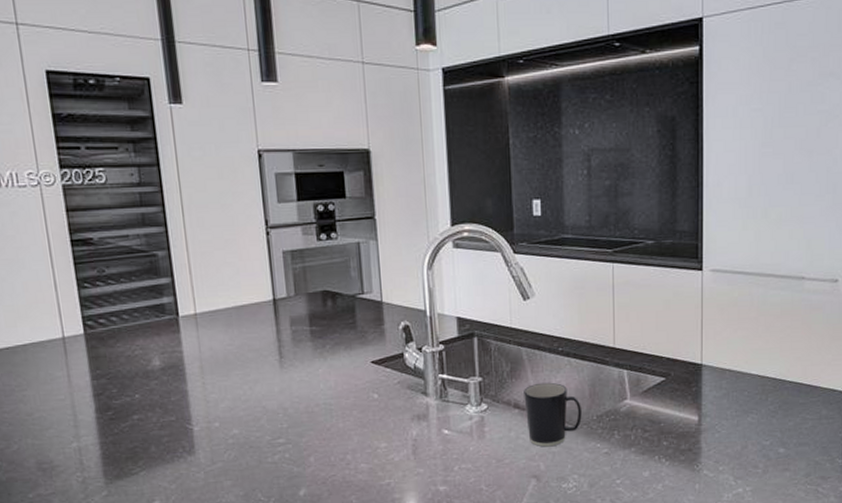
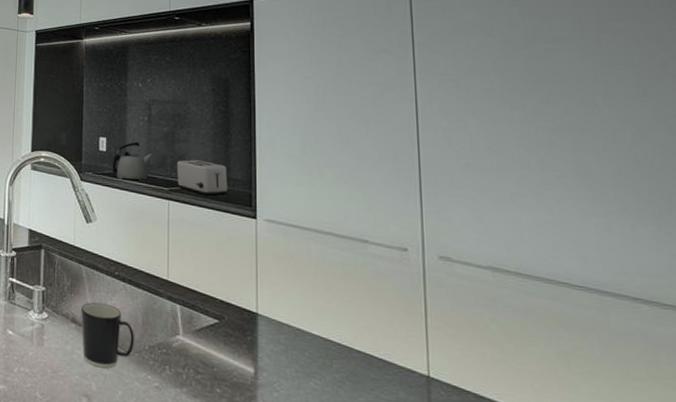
kettle: none [549,200,595,246] -> present [112,141,153,180]
toaster: none [621,214,674,252] -> present [177,159,228,196]

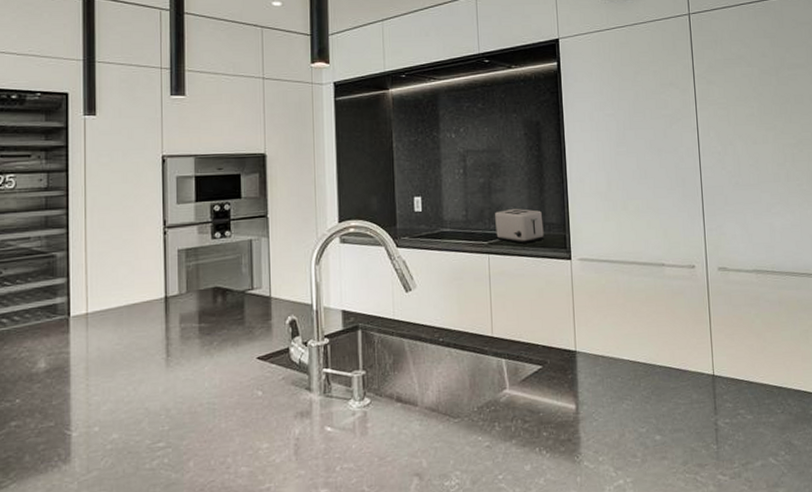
mug: present [81,302,134,369] -> none [406,373,463,443]
kettle: present [112,141,153,180] -> none [429,197,471,240]

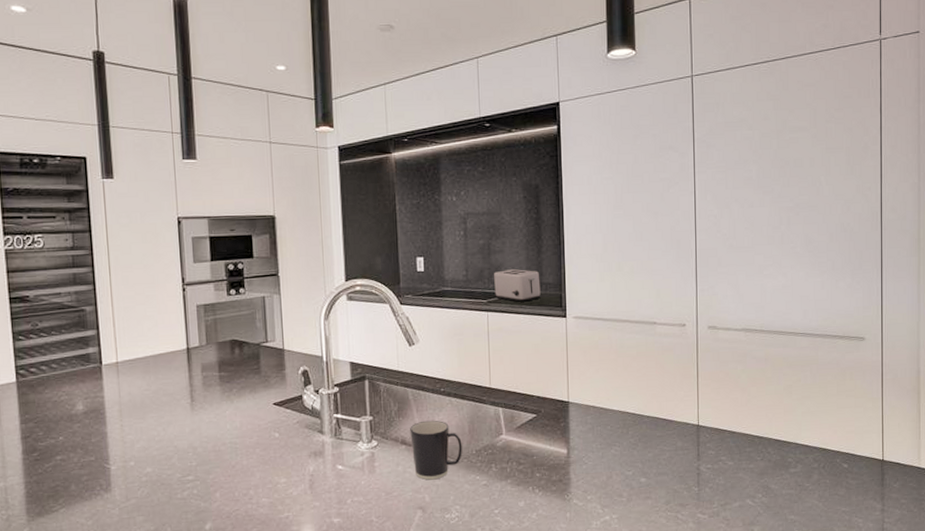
mug: none [406,373,463,443] -> present [410,420,462,480]

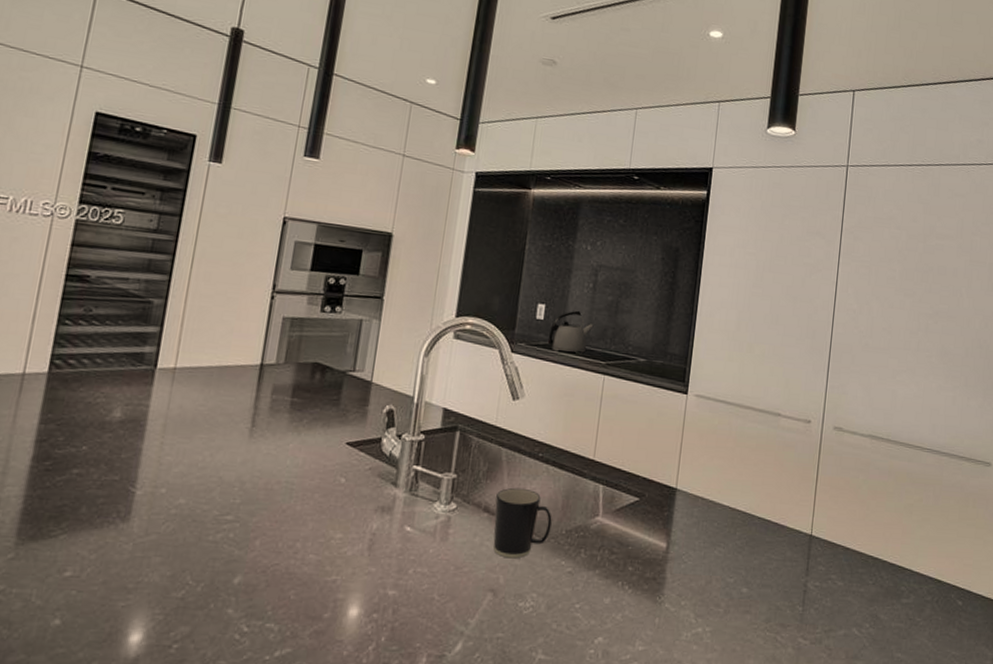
kettle: none [431,257,471,298] -> present [547,310,594,353]
toaster: present [494,268,541,302] -> none [615,332,666,371]

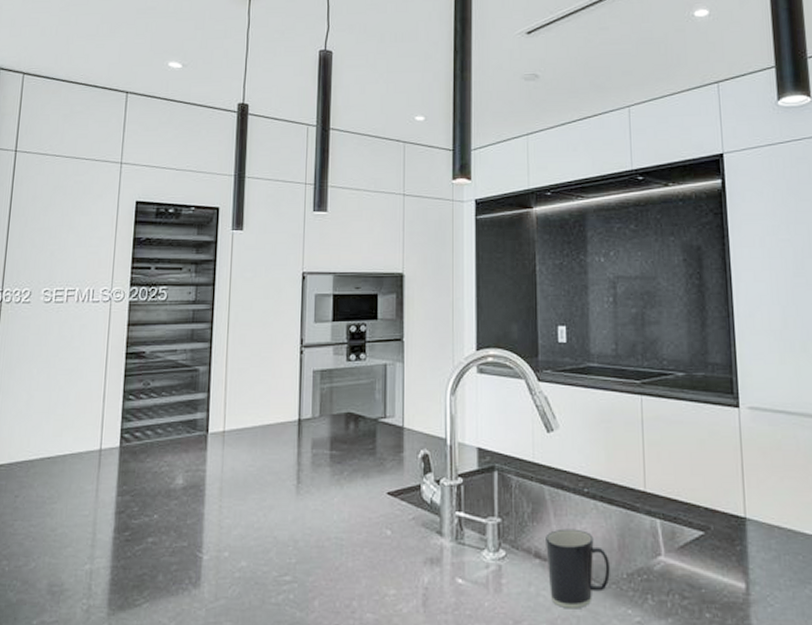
kettle: present [547,310,594,353] -> none [574,328,621,375]

